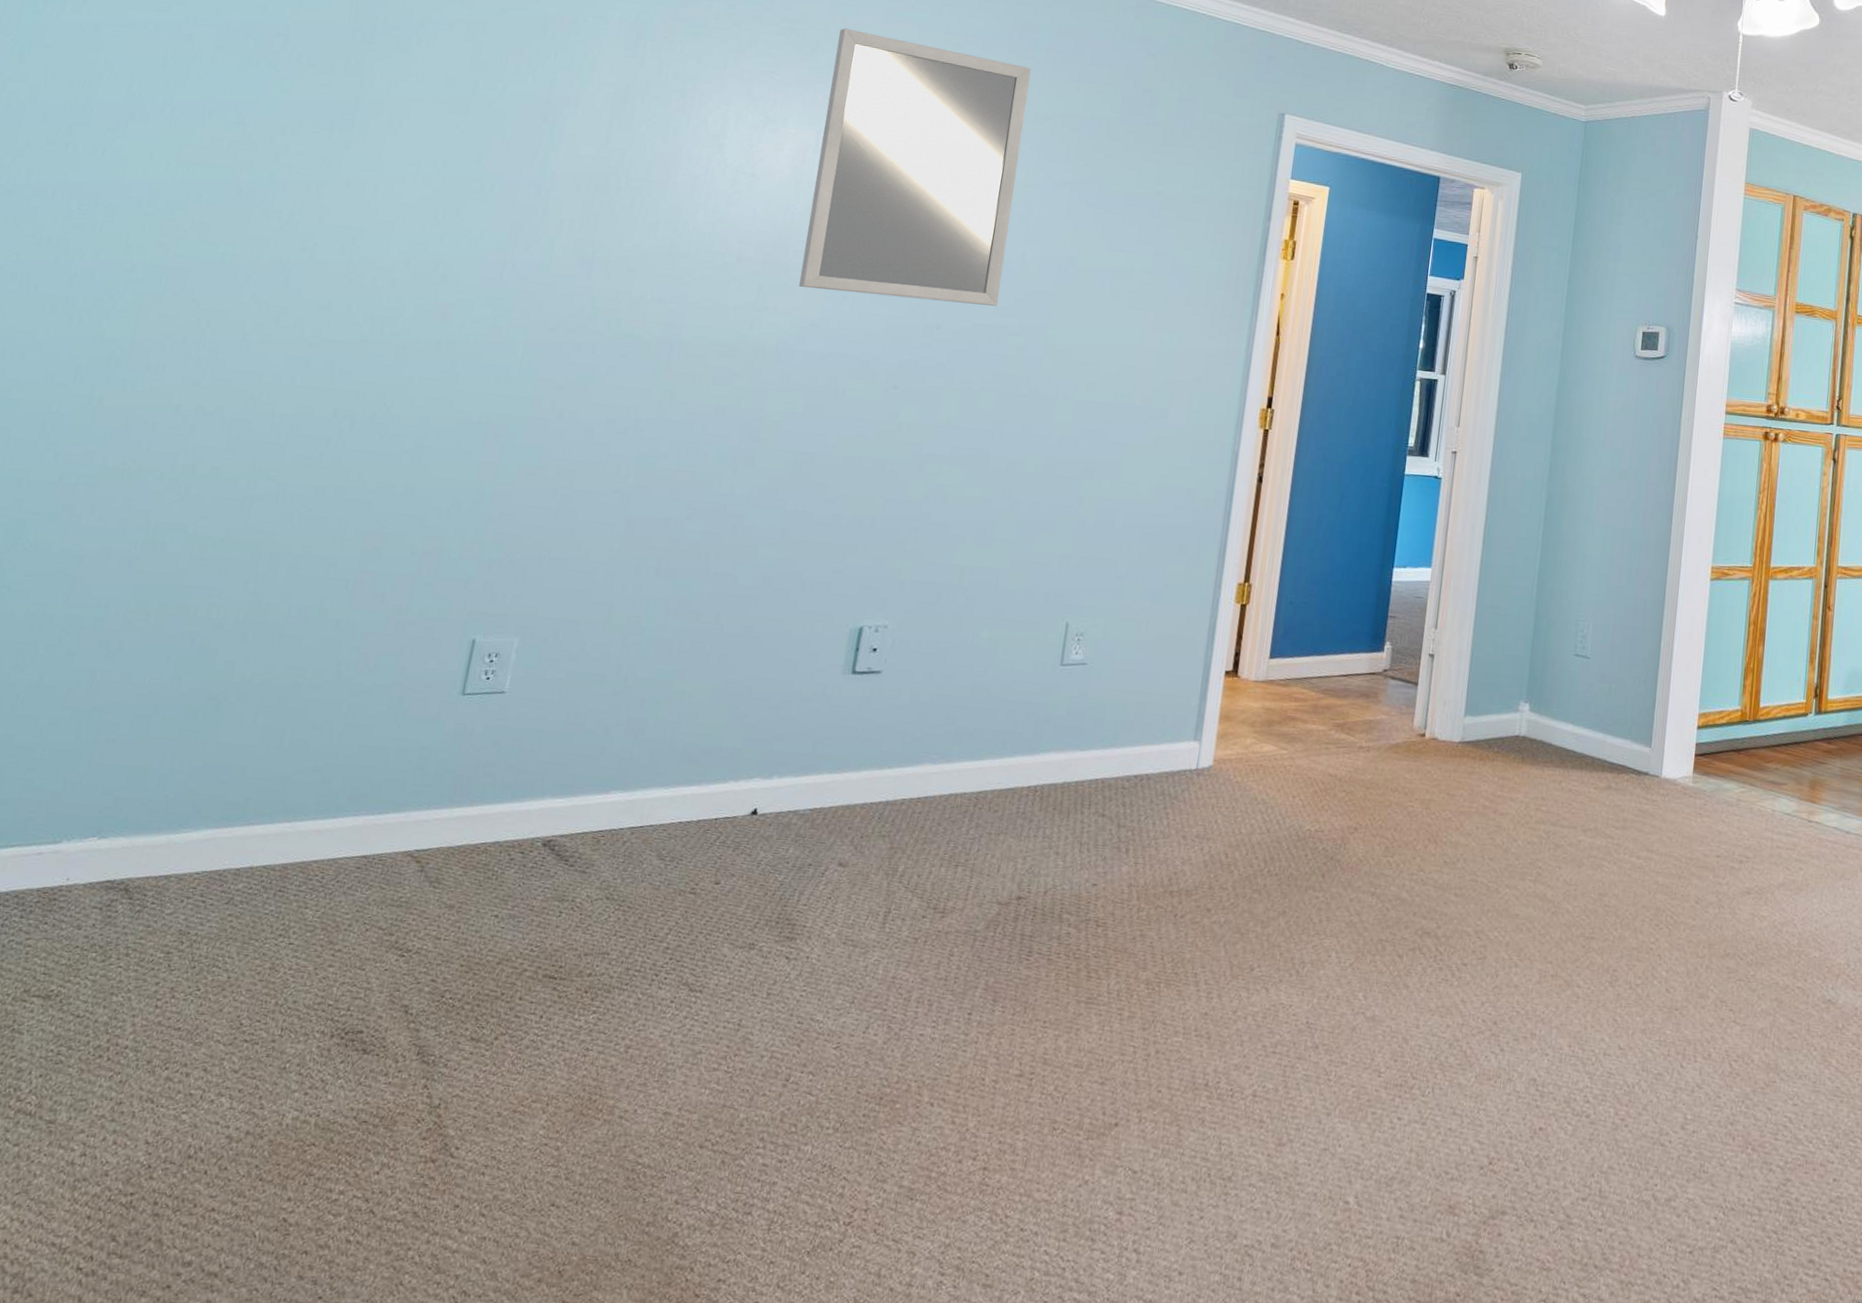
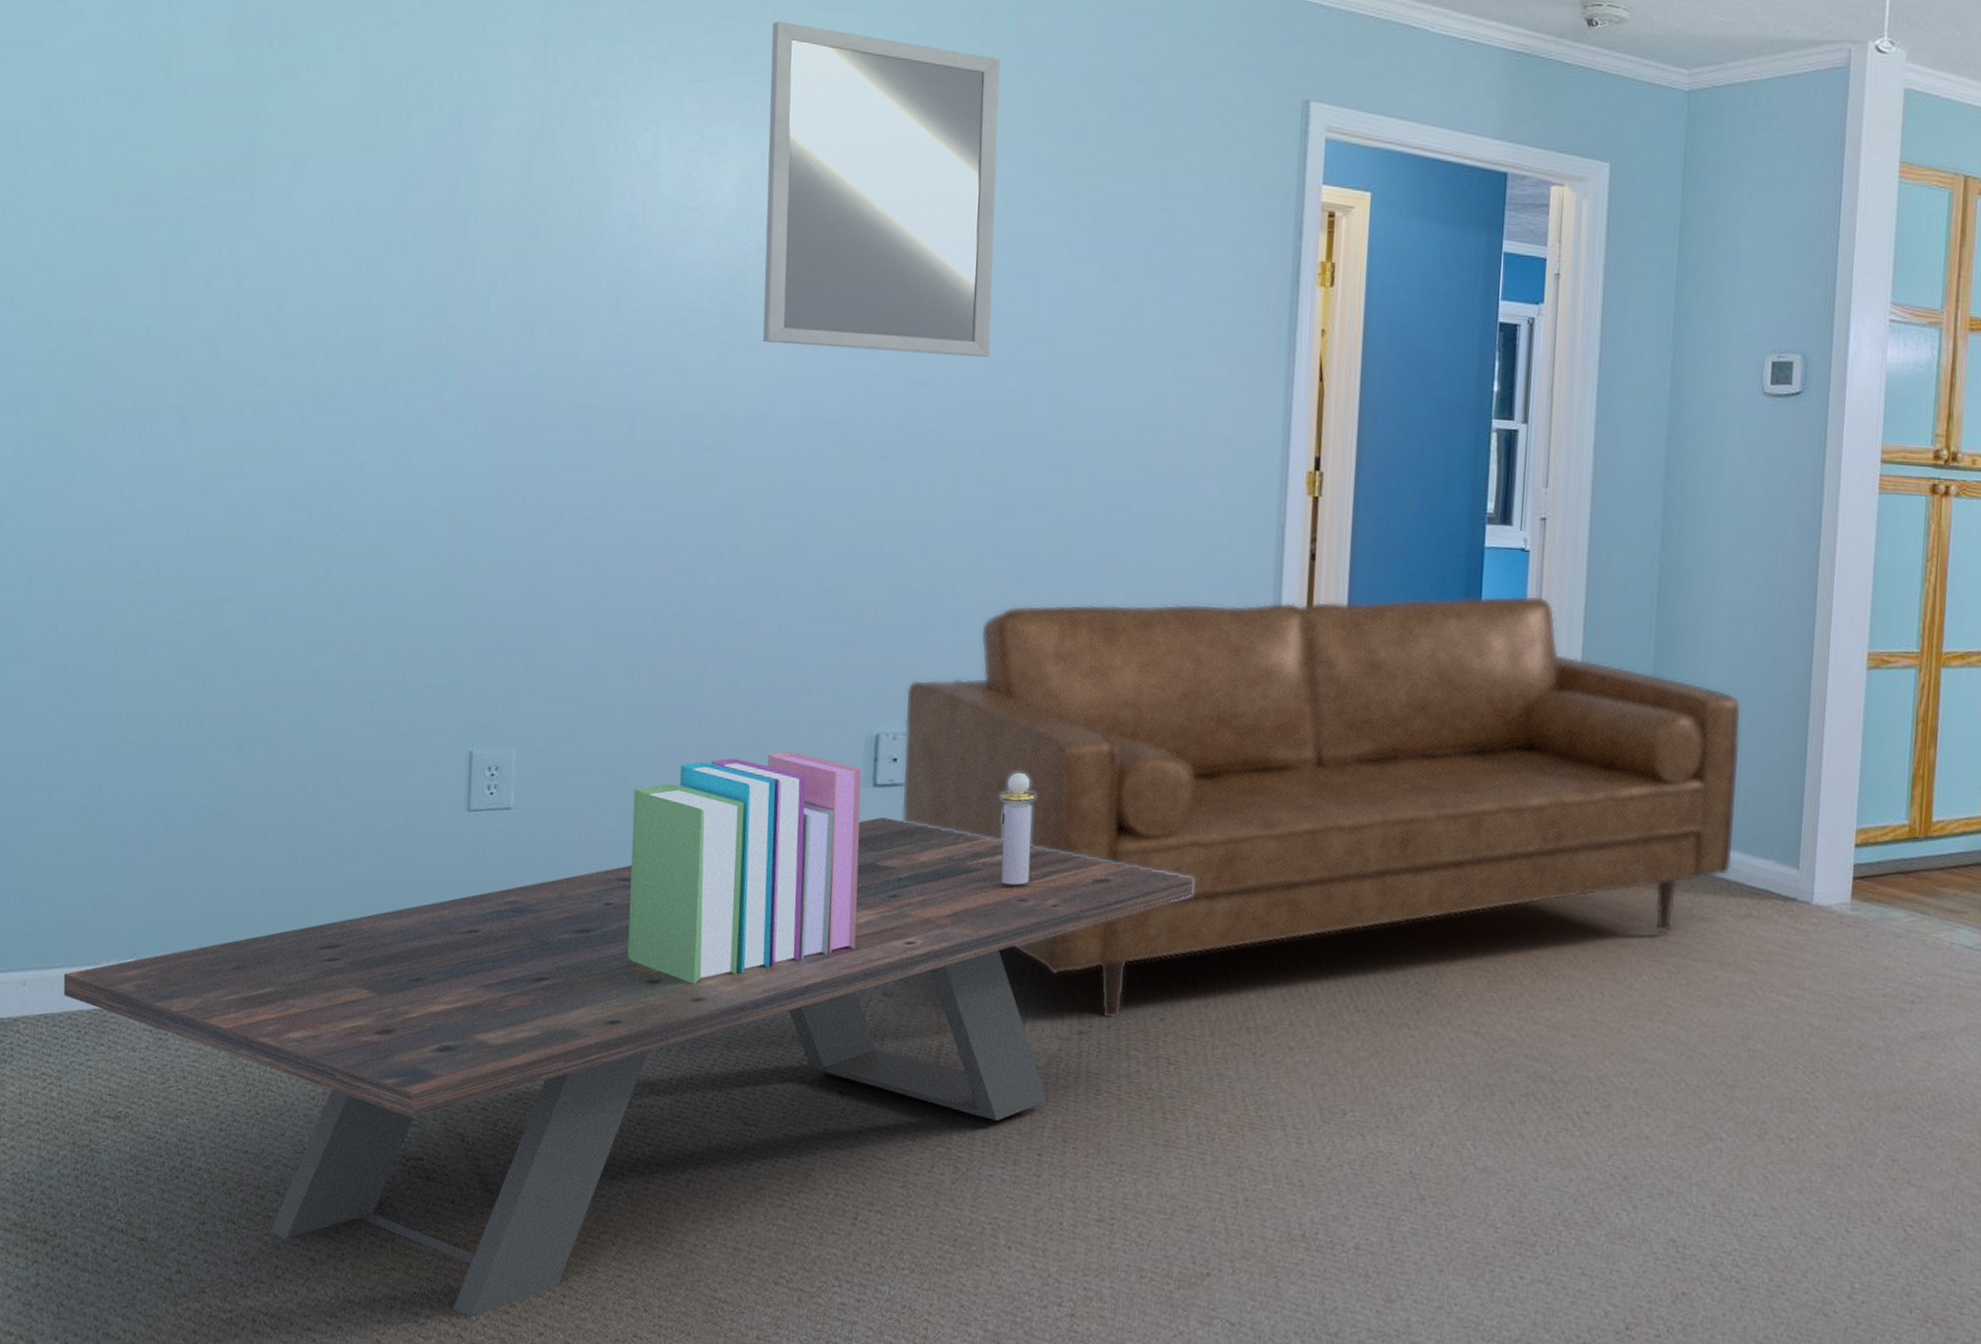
coffee table: none [15,701,1134,1192] -> present [63,817,1193,1318]
books: none [598,642,843,857] -> present [627,752,862,984]
sofa: none [874,515,1609,885] -> present [901,595,1742,1019]
perfume bottle: none [960,661,1000,763] -> present [1000,772,1037,886]

